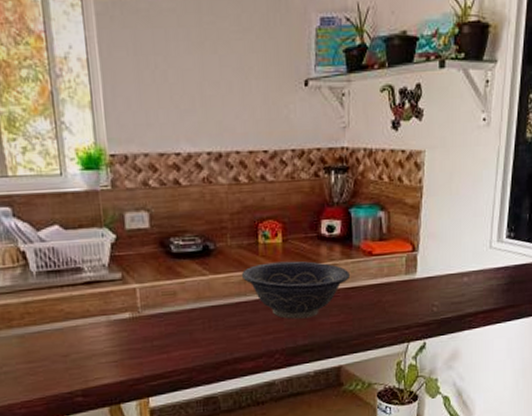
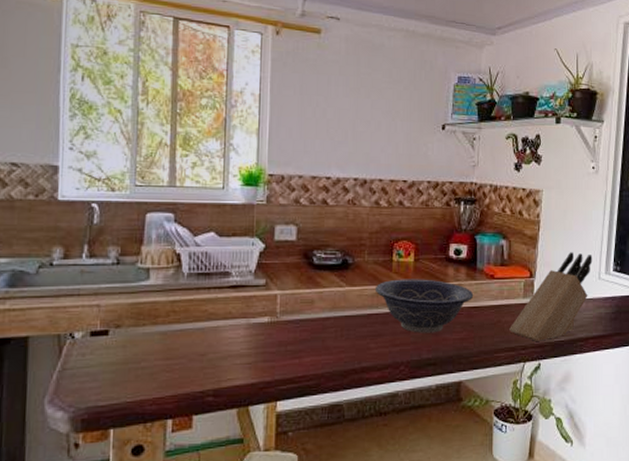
knife block: none [391,220,483,320] -> present [509,252,593,341]

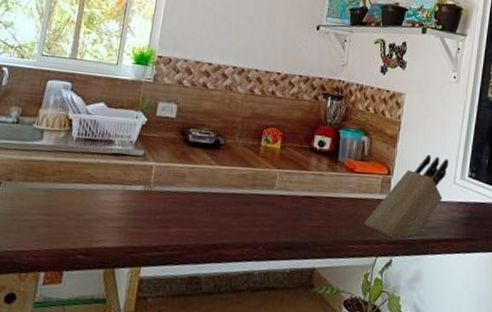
decorative bowl: present [374,279,474,333] -> none [241,163,333,218]

